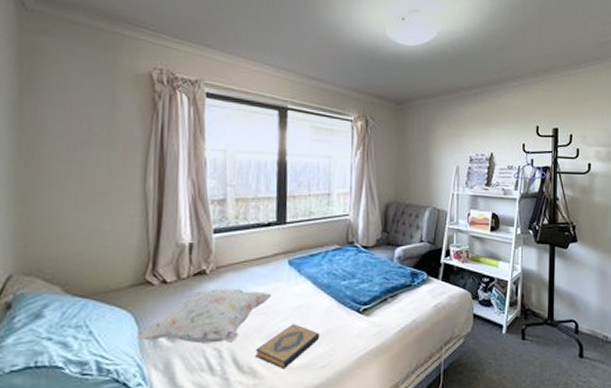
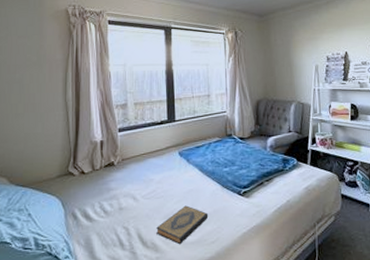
decorative pillow: present [137,288,272,344] -> none [64,176,167,223]

